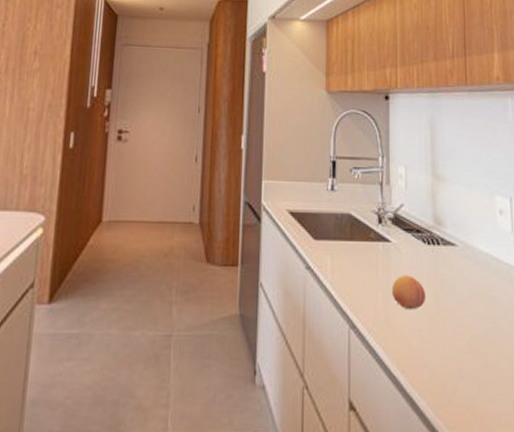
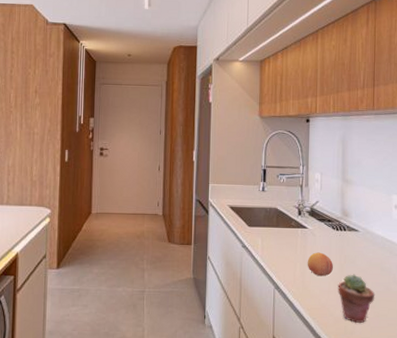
potted succulent: none [433,305,482,378] -> present [338,274,375,324]

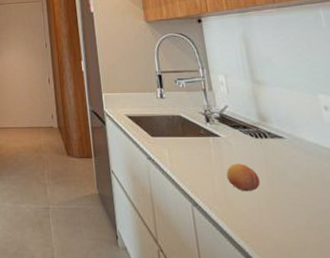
potted succulent: present [338,274,375,324] -> none [269,188,322,249]

